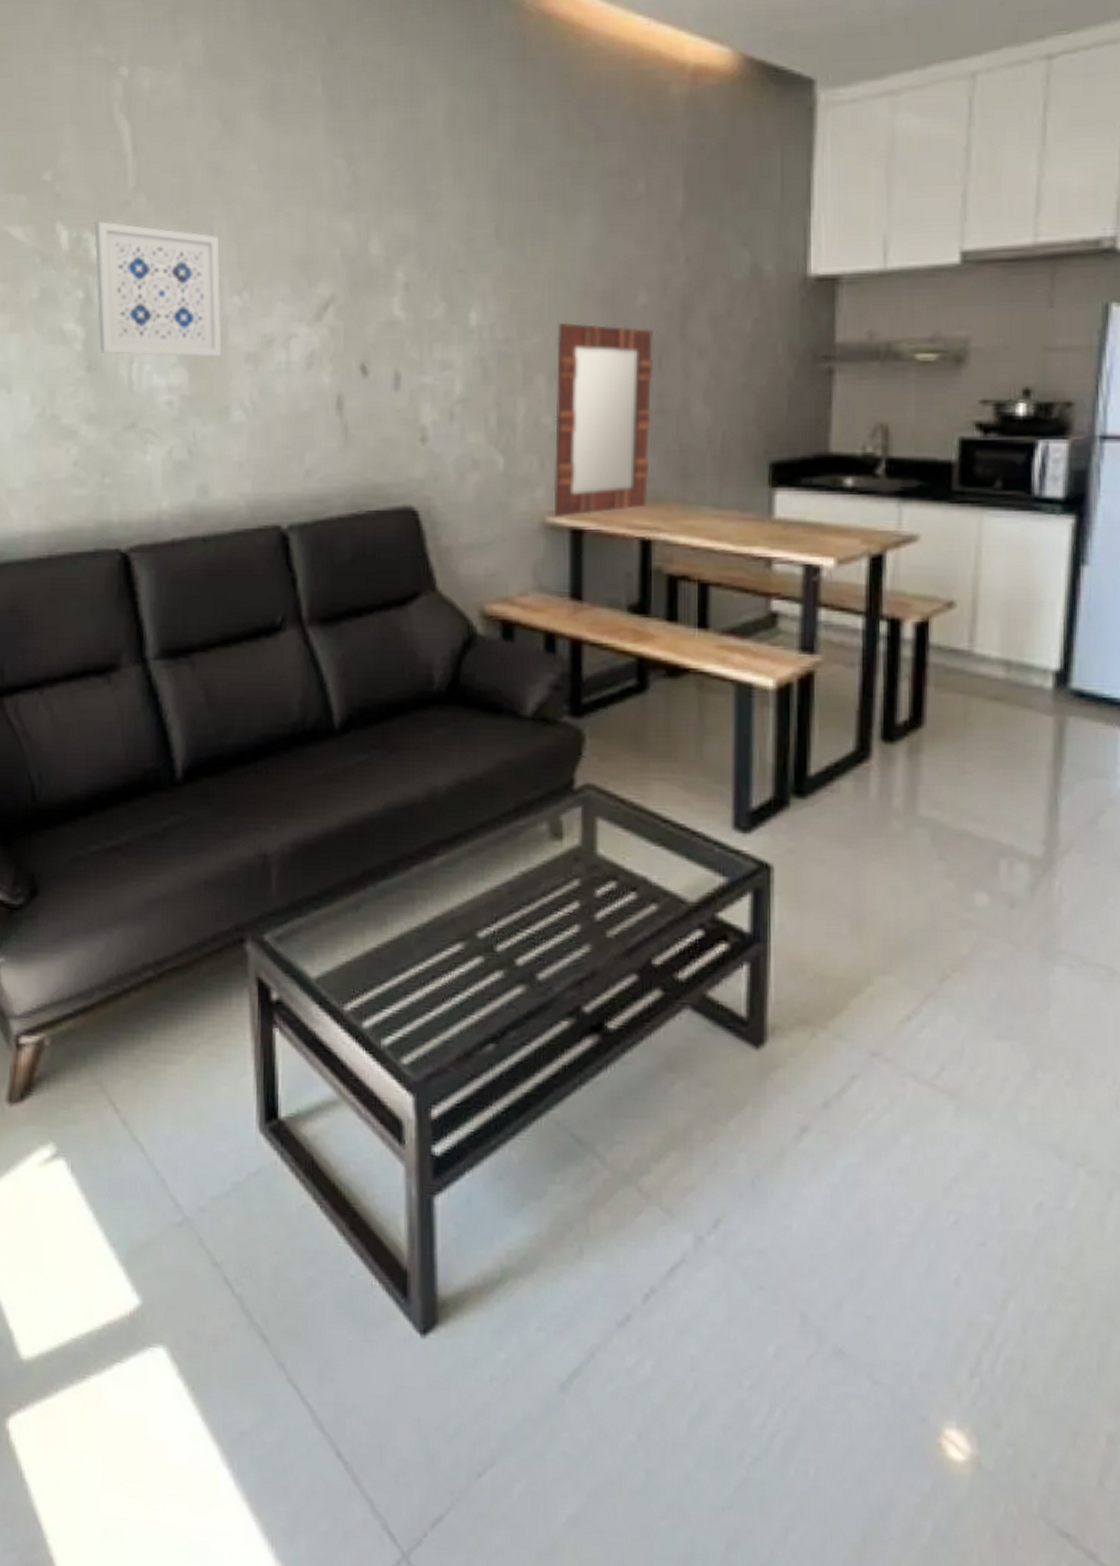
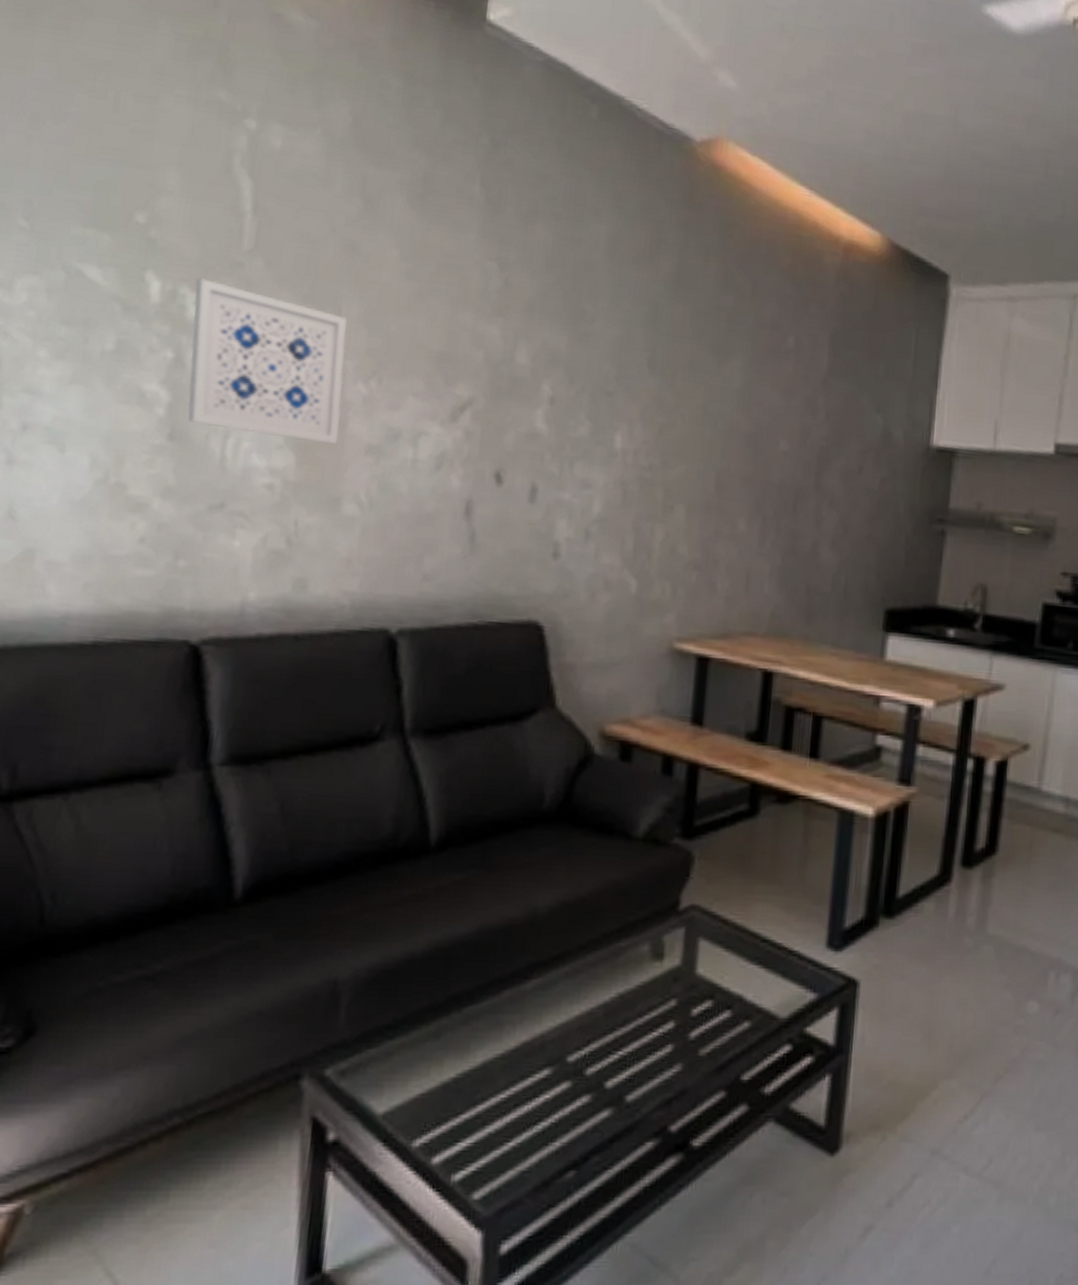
home mirror: present [553,322,653,518] -> none [683,457,790,645]

